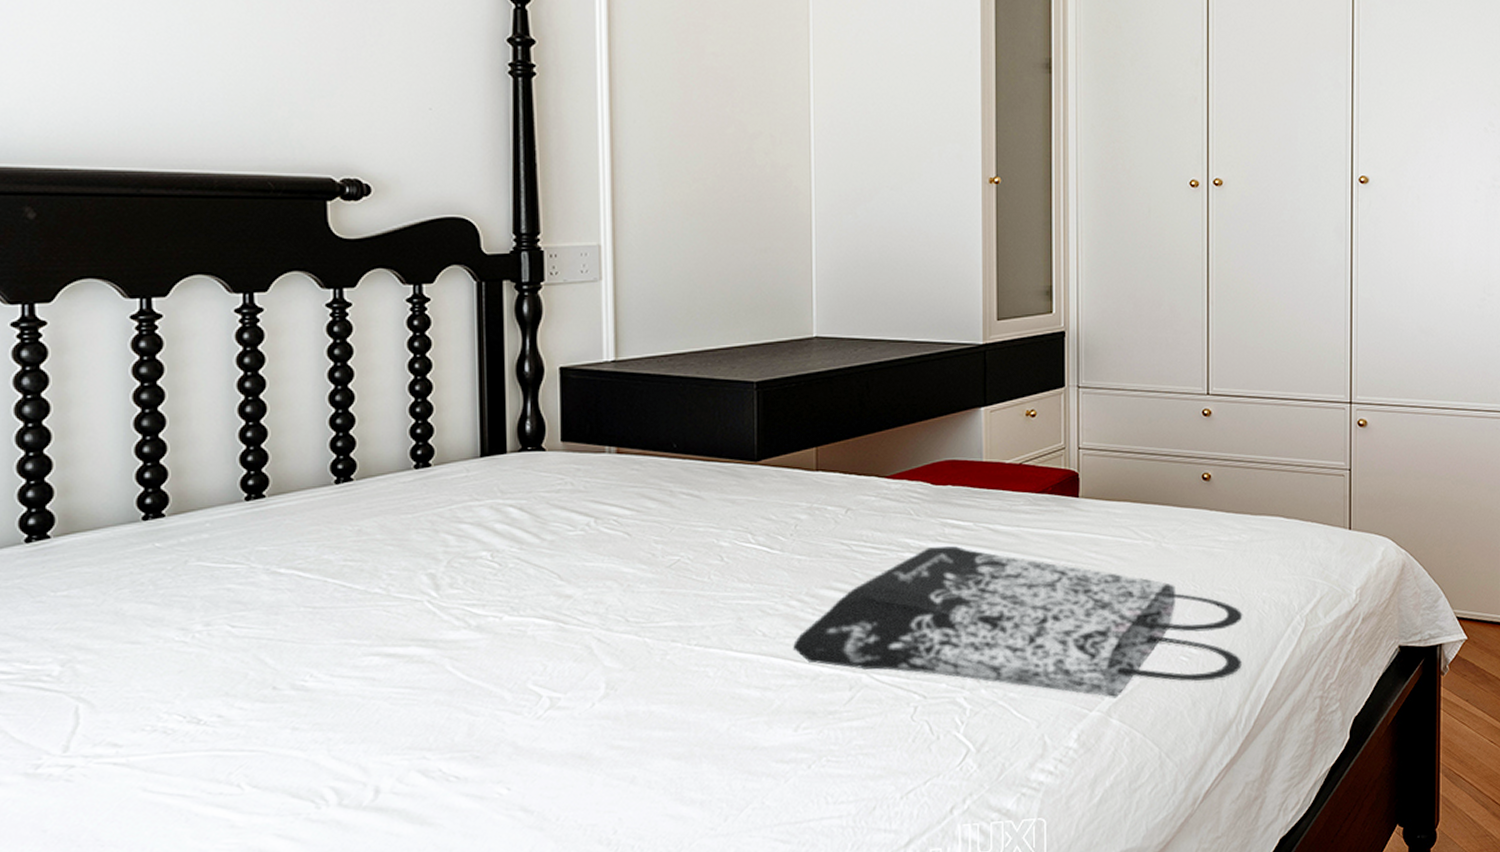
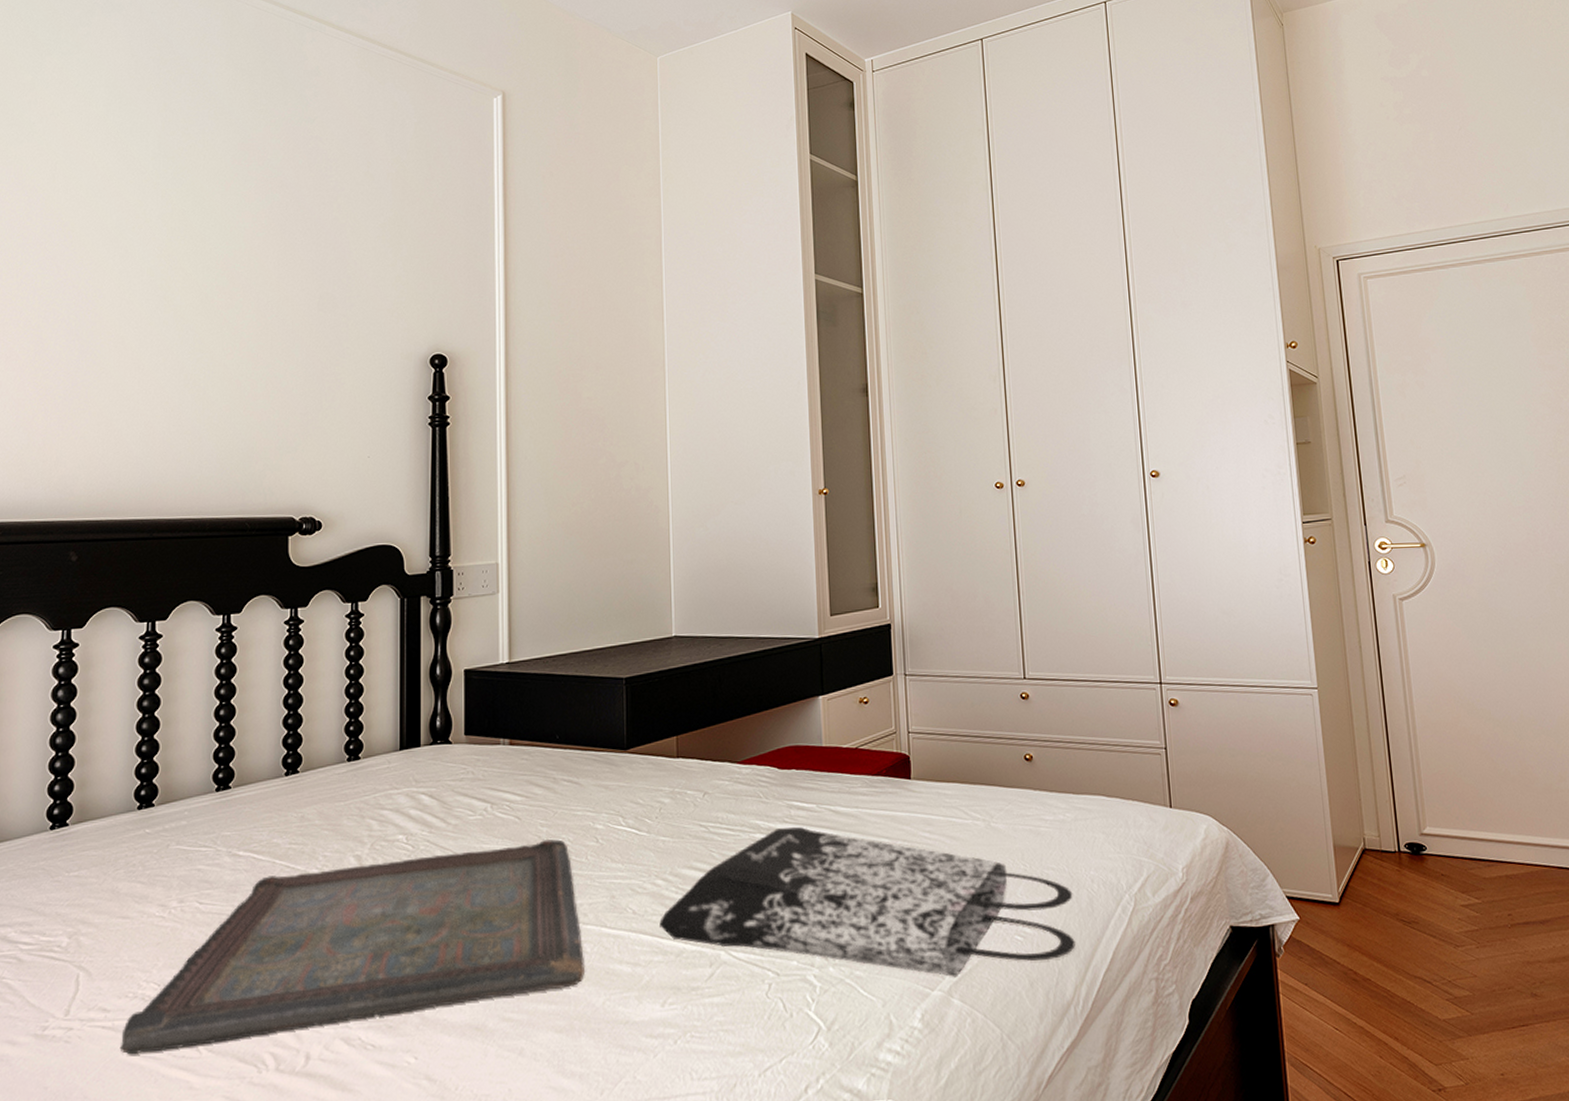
serving tray: none [138,557,706,793] -> present [119,839,584,1055]

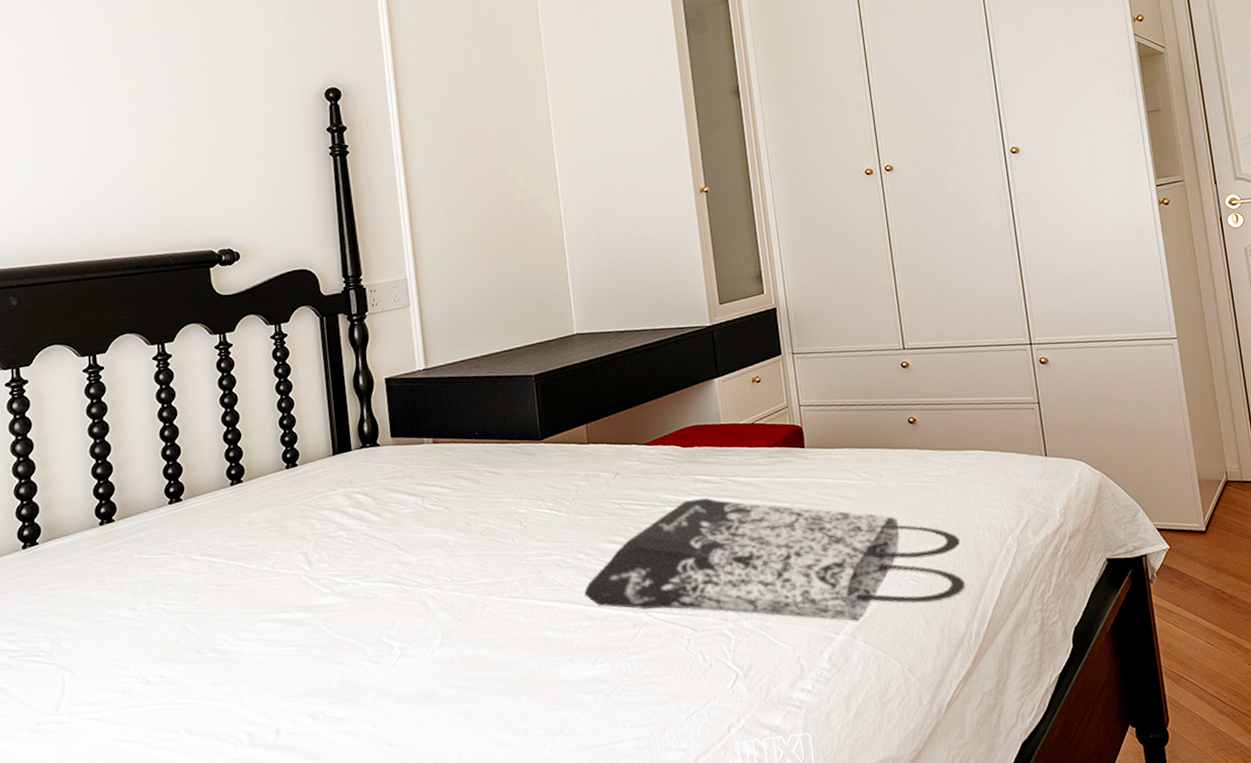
serving tray: present [119,839,584,1055] -> none [108,525,520,742]

